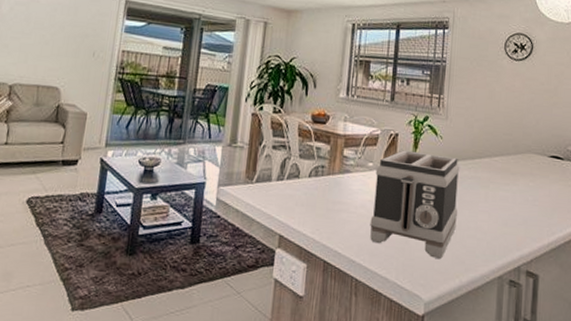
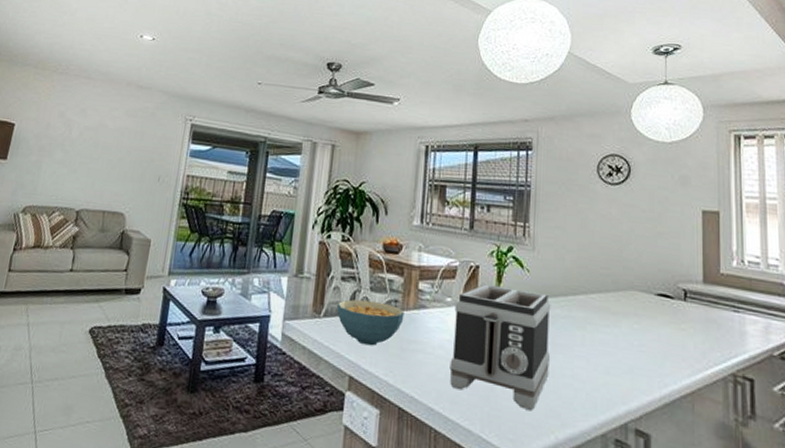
cereal bowl: none [268,166,331,208] -> present [336,299,405,346]

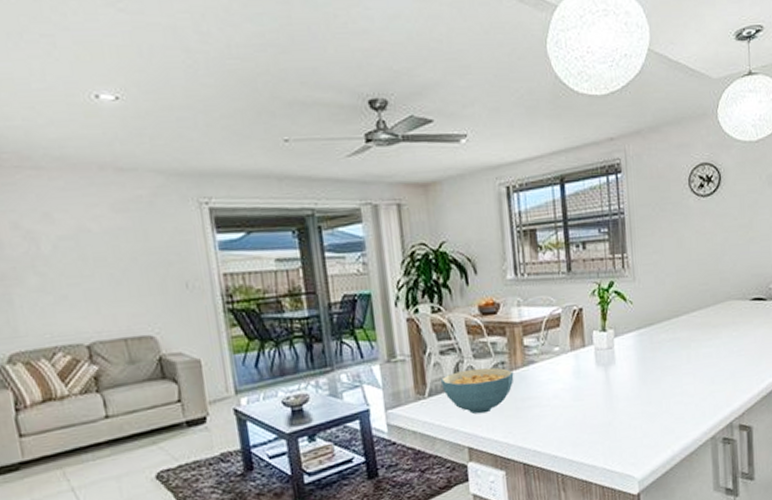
toaster: present [449,284,551,411] -> none [563,321,661,434]

